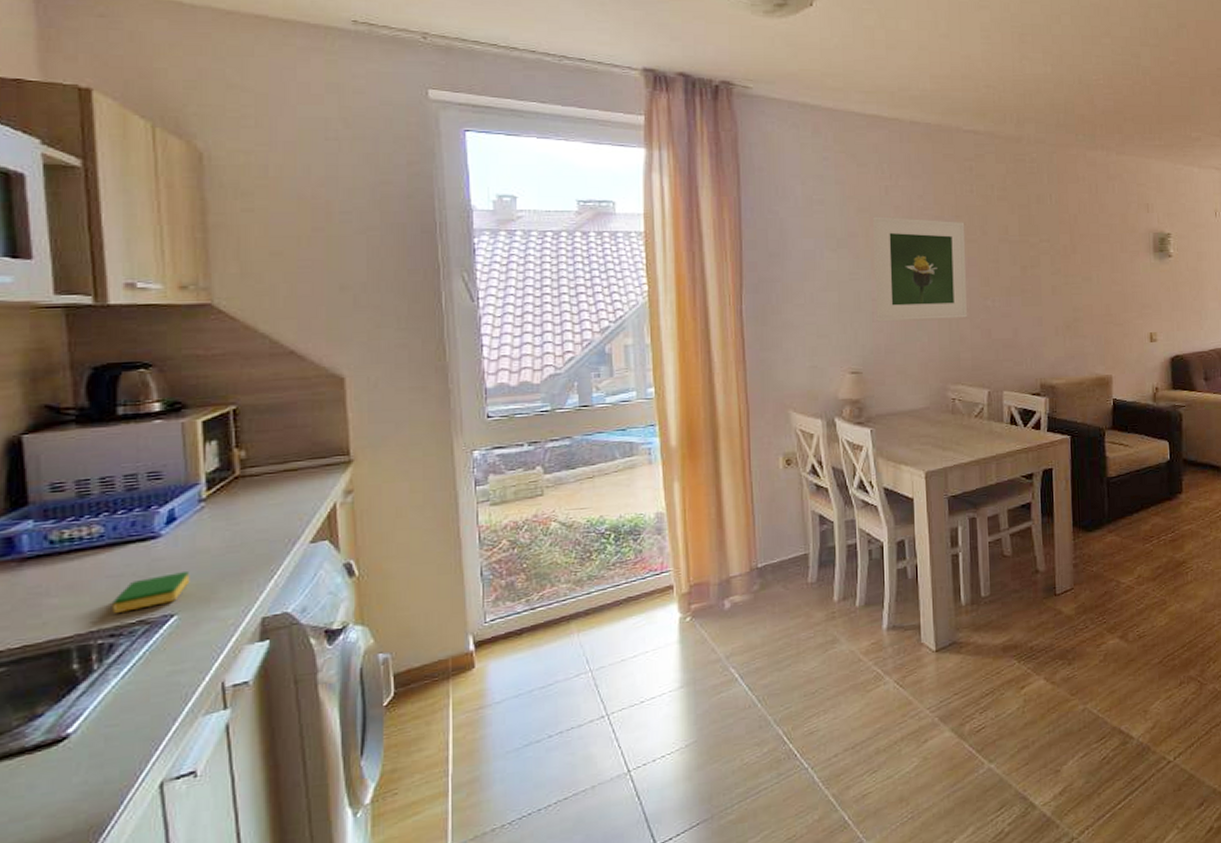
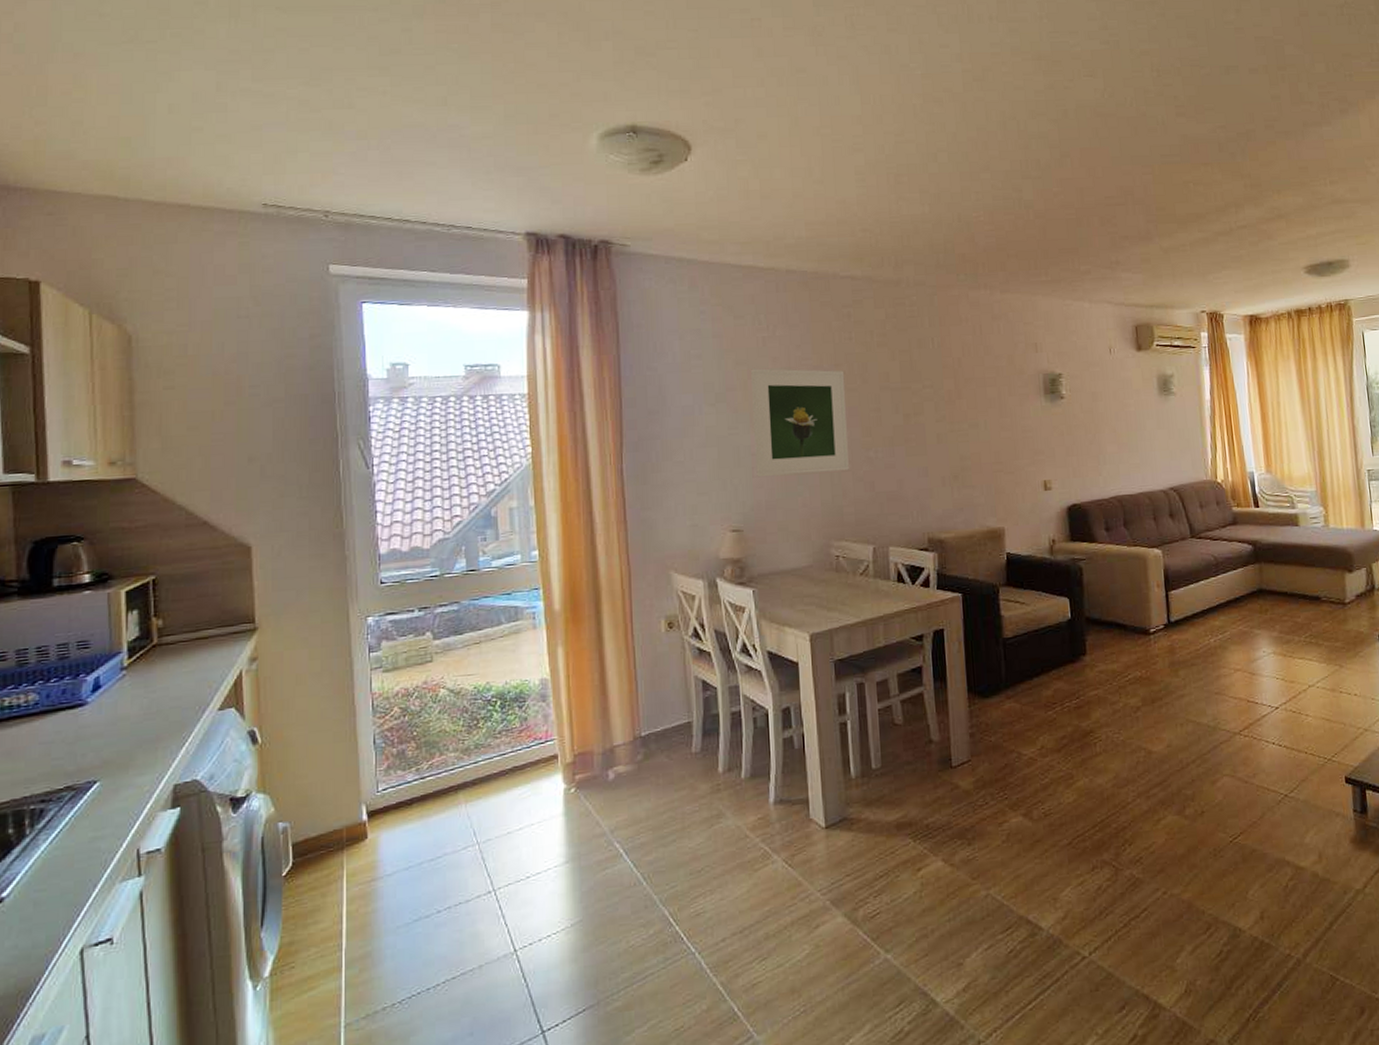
dish sponge: present [113,572,190,613] -> none [44,739,112,779]

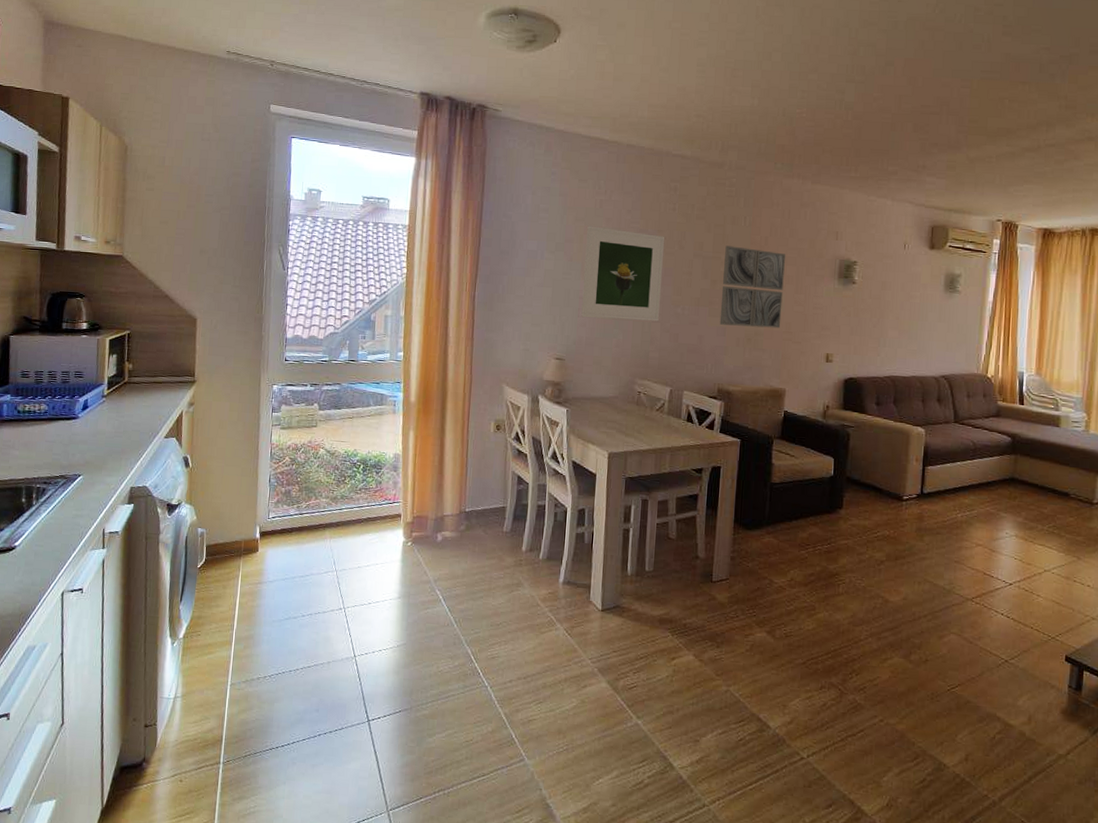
wall art: none [915,372,989,464] -> present [719,246,785,329]

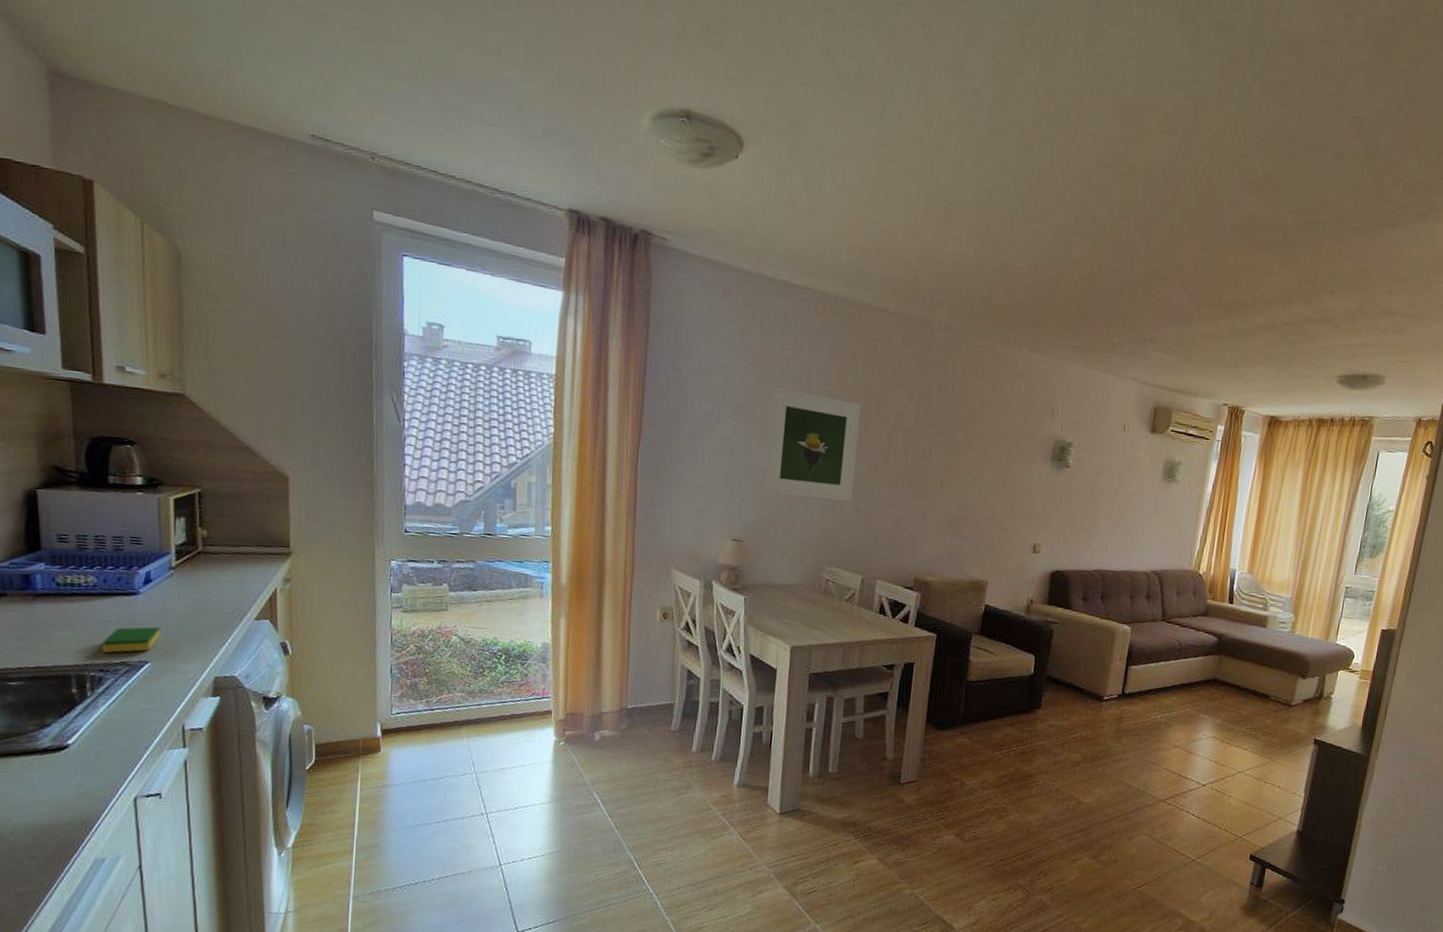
dish sponge: none [47,445,92,468] -> present [102,626,161,653]
wall art: present [719,246,785,329] -> none [919,418,995,514]

